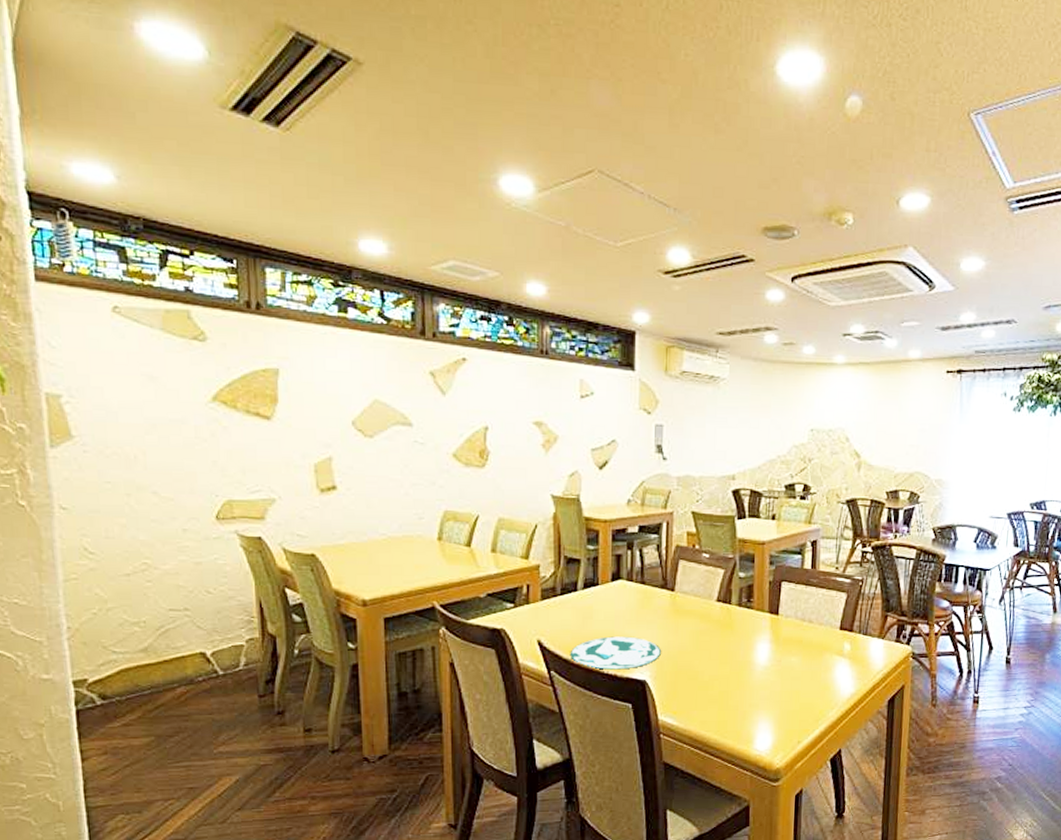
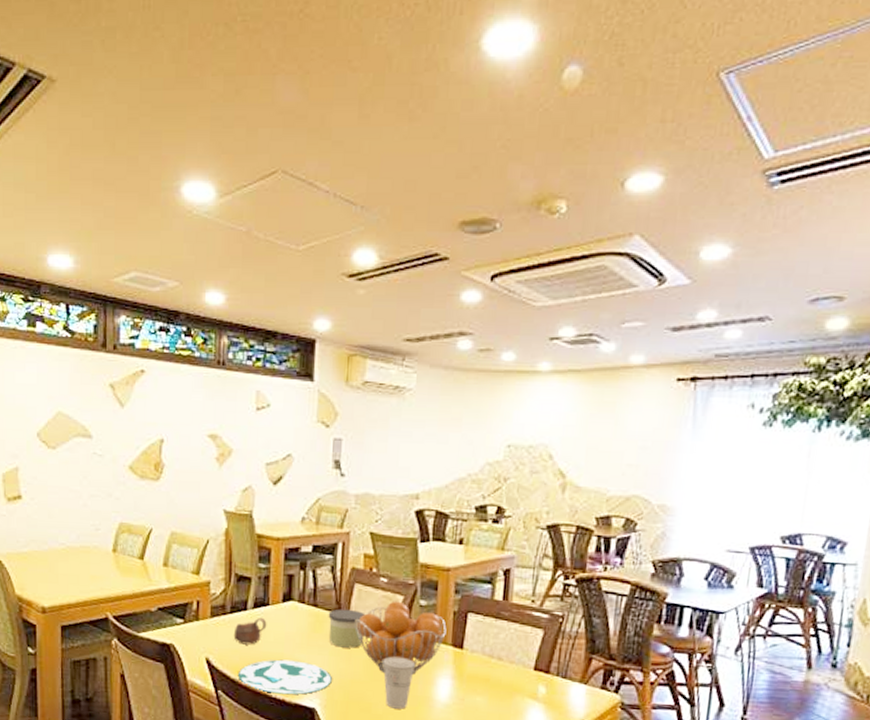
cup: none [564,597,597,625] -> present [233,617,267,645]
candle: none [655,584,690,621] -> present [328,609,366,648]
fruit basket: none [680,574,764,643] -> present [355,601,447,676]
cup: none [707,626,737,674] -> present [383,656,416,709]

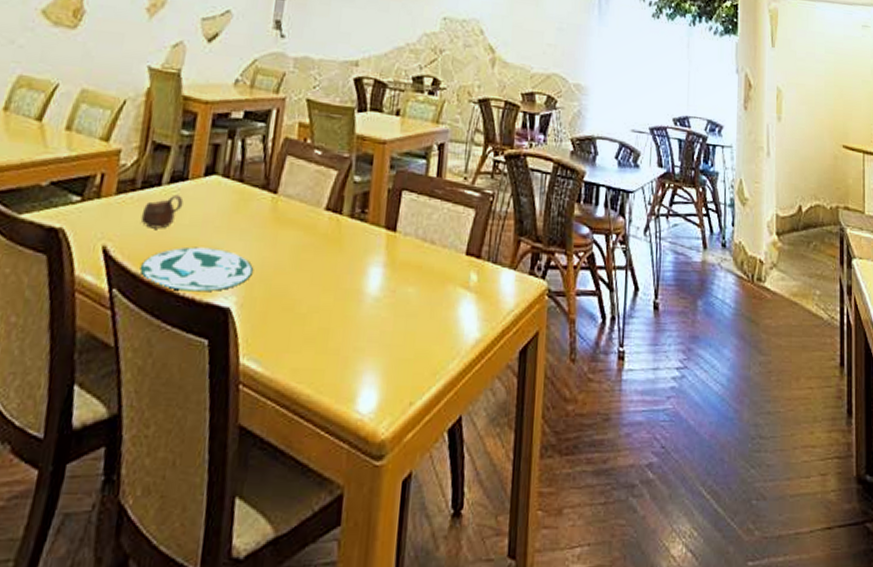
candle: present [328,609,366,648] -> none [253,185,296,232]
fruit basket: present [355,601,447,676] -> none [283,176,380,264]
cup: present [383,656,416,709] -> none [311,241,347,306]

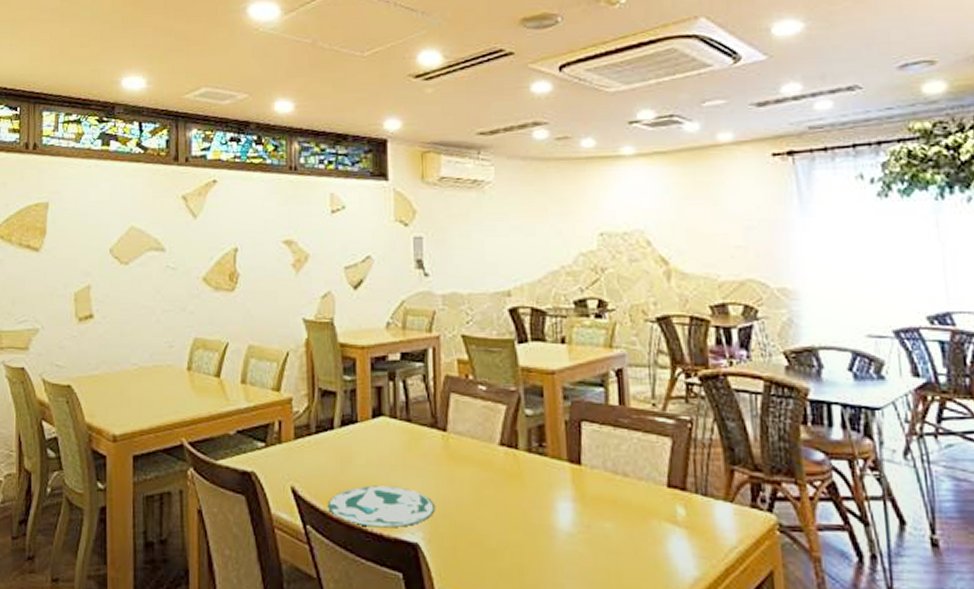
cup: present [140,194,184,229] -> none [320,437,357,470]

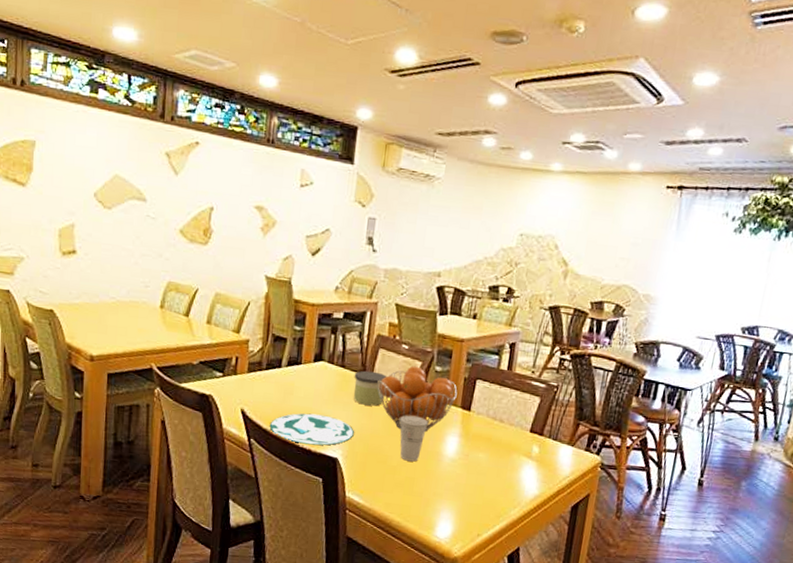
candle: none [424,423,466,469] -> present [353,370,387,406]
fruit basket: none [454,411,560,500] -> present [377,366,458,433]
cup: none [491,477,529,541] -> present [400,415,429,462]

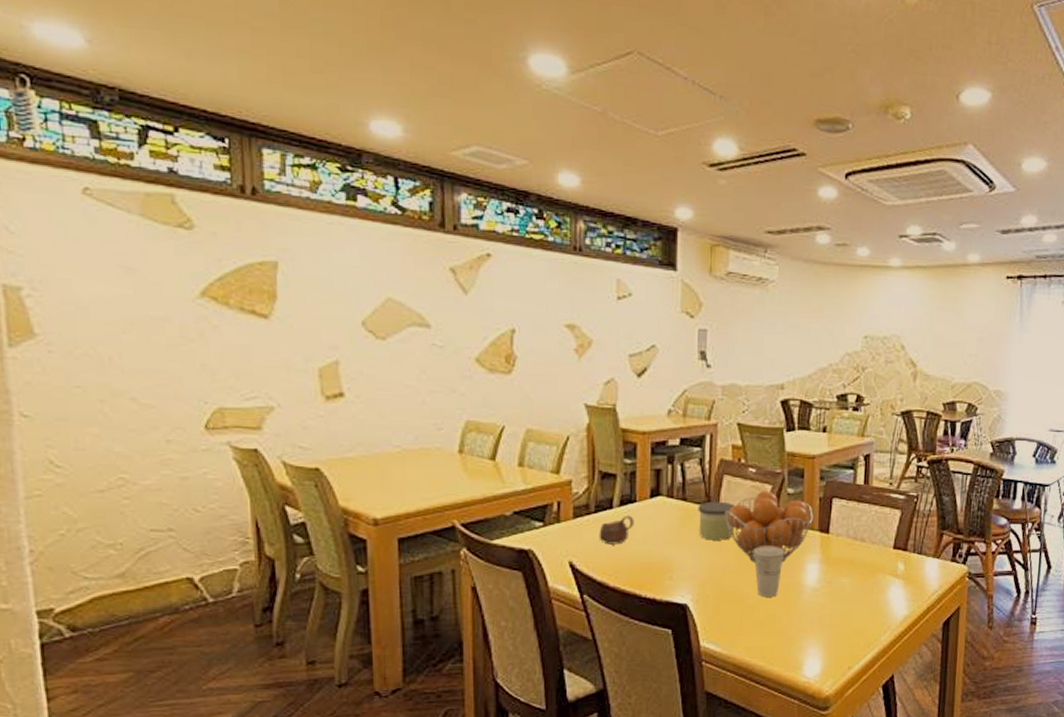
cup: none [267,374,299,399] -> present [599,515,635,545]
plate: present [269,413,354,445] -> none [604,557,703,593]

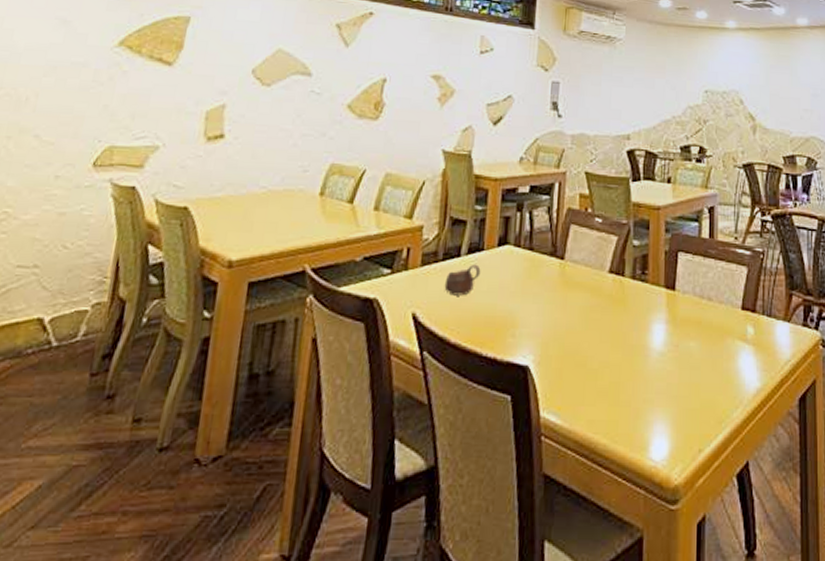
candle: present [698,501,735,540] -> none [544,252,581,295]
fruit basket: present [725,490,813,563] -> none [570,242,659,322]
cup: present [753,546,785,597] -> none [598,302,631,361]

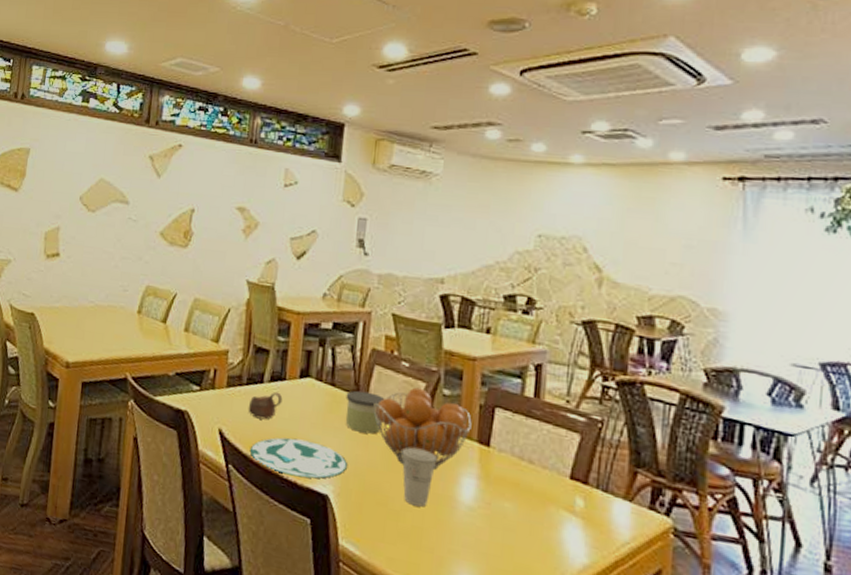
plate: none [446,311,547,352] -> present [249,437,347,479]
candle: none [544,252,581,295] -> present [345,390,385,434]
fruit basket: none [570,242,659,322] -> present [373,387,472,471]
cup: none [598,302,631,361] -> present [402,447,438,507]

